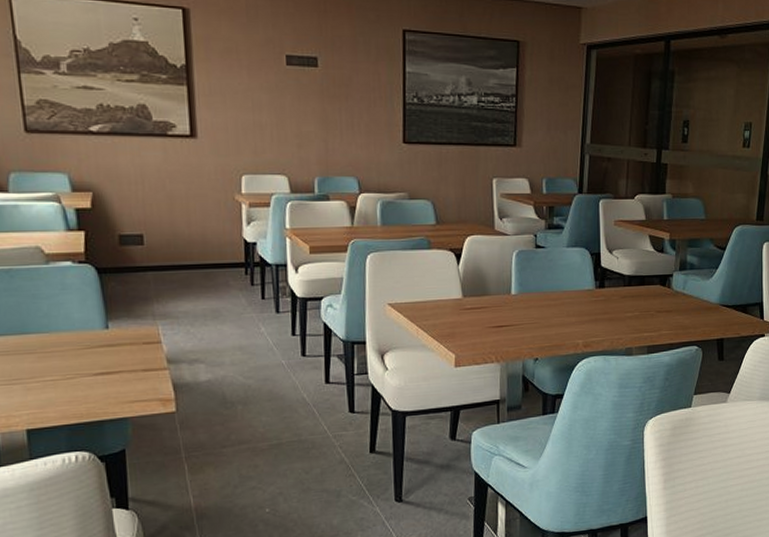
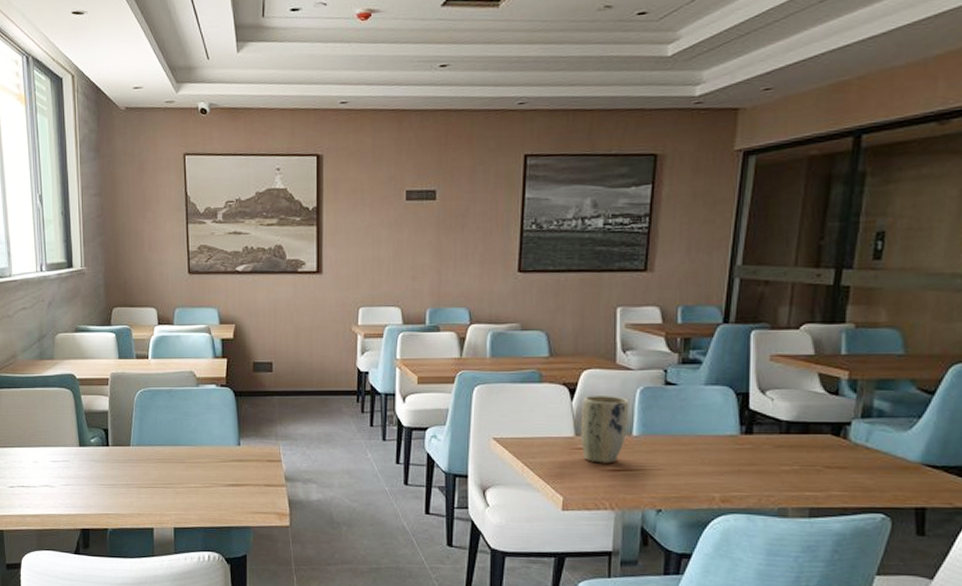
plant pot: none [466,259,508,321] -> present [580,396,629,464]

